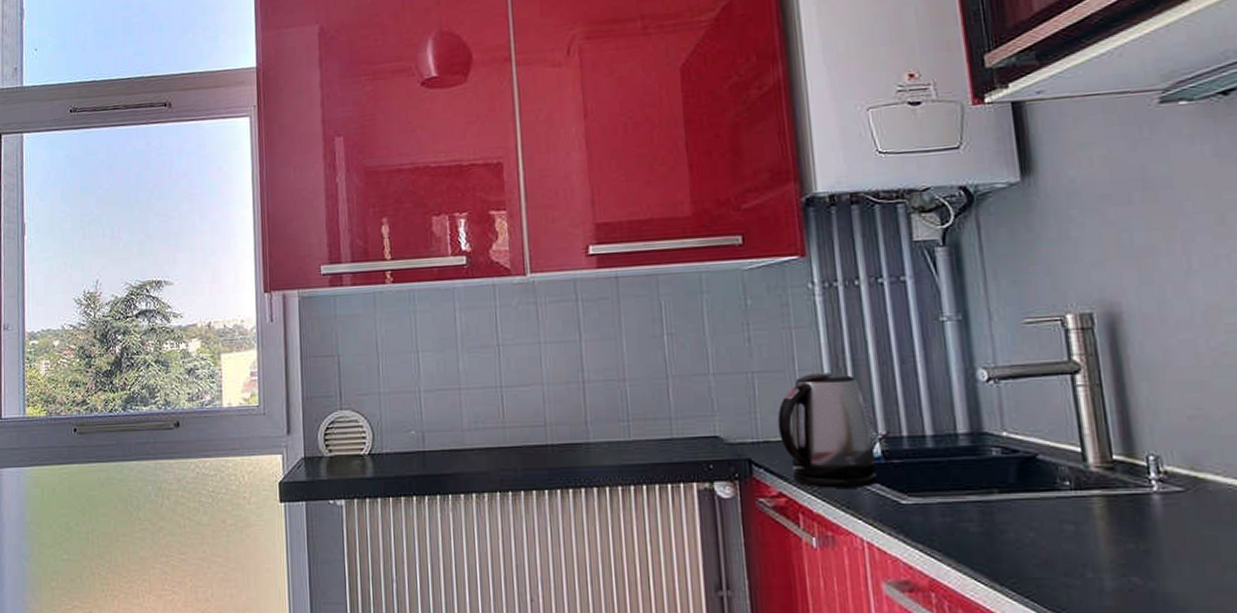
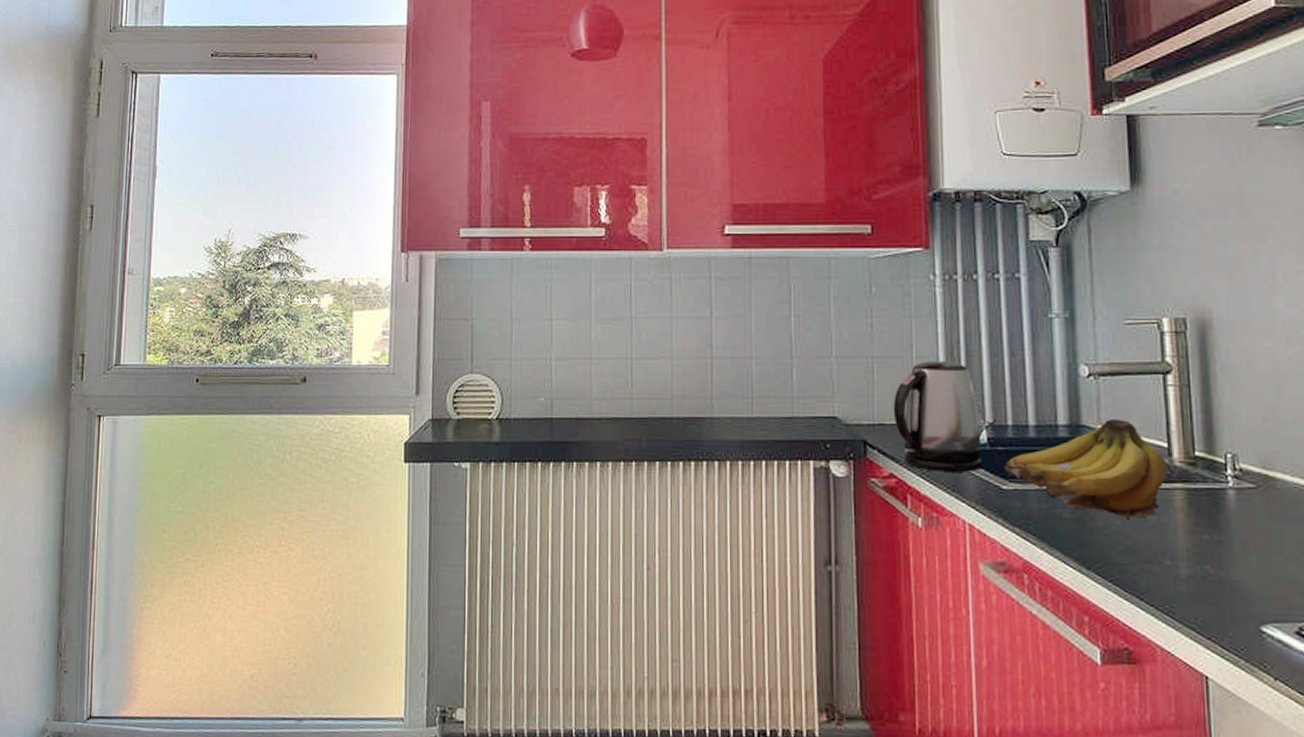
fruit: none [902,423,1083,529] -> present [1005,418,1167,518]

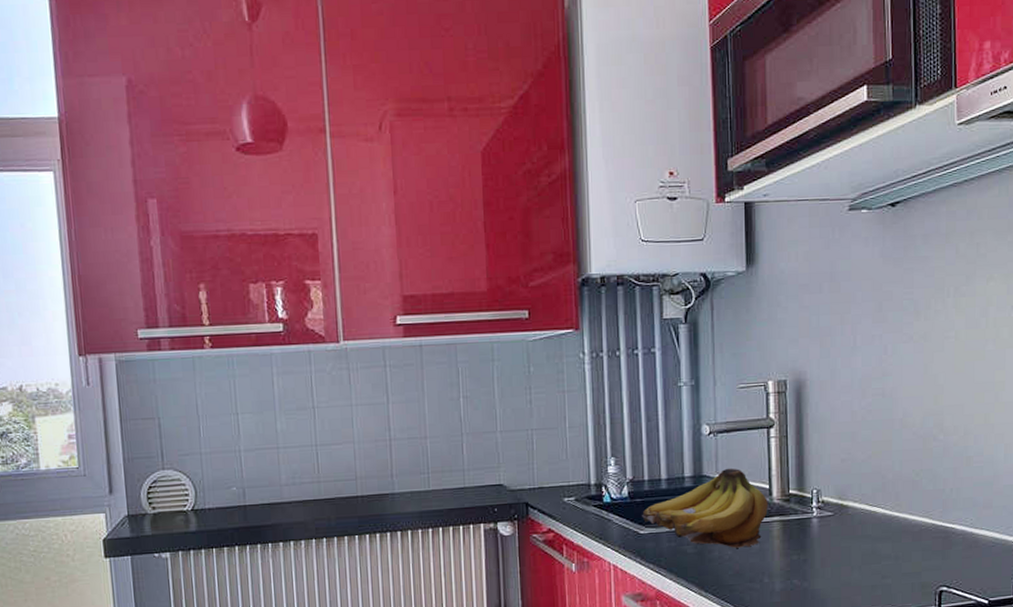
kettle: present [893,361,982,473] -> none [550,429,624,524]

